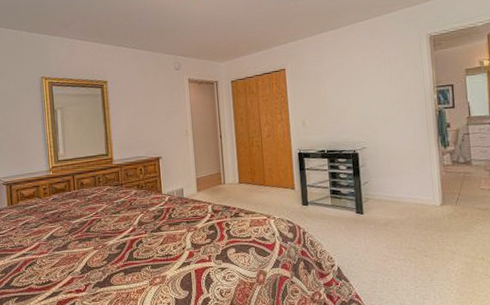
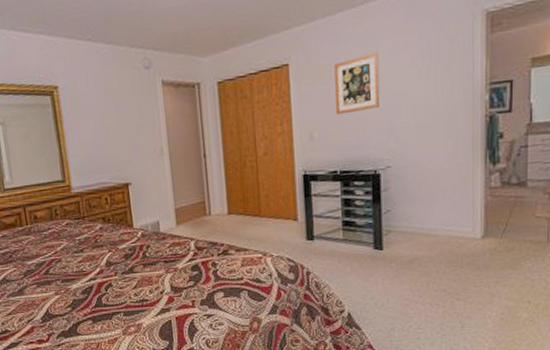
wall art: none [320,62,355,107] -> present [334,52,380,115]

